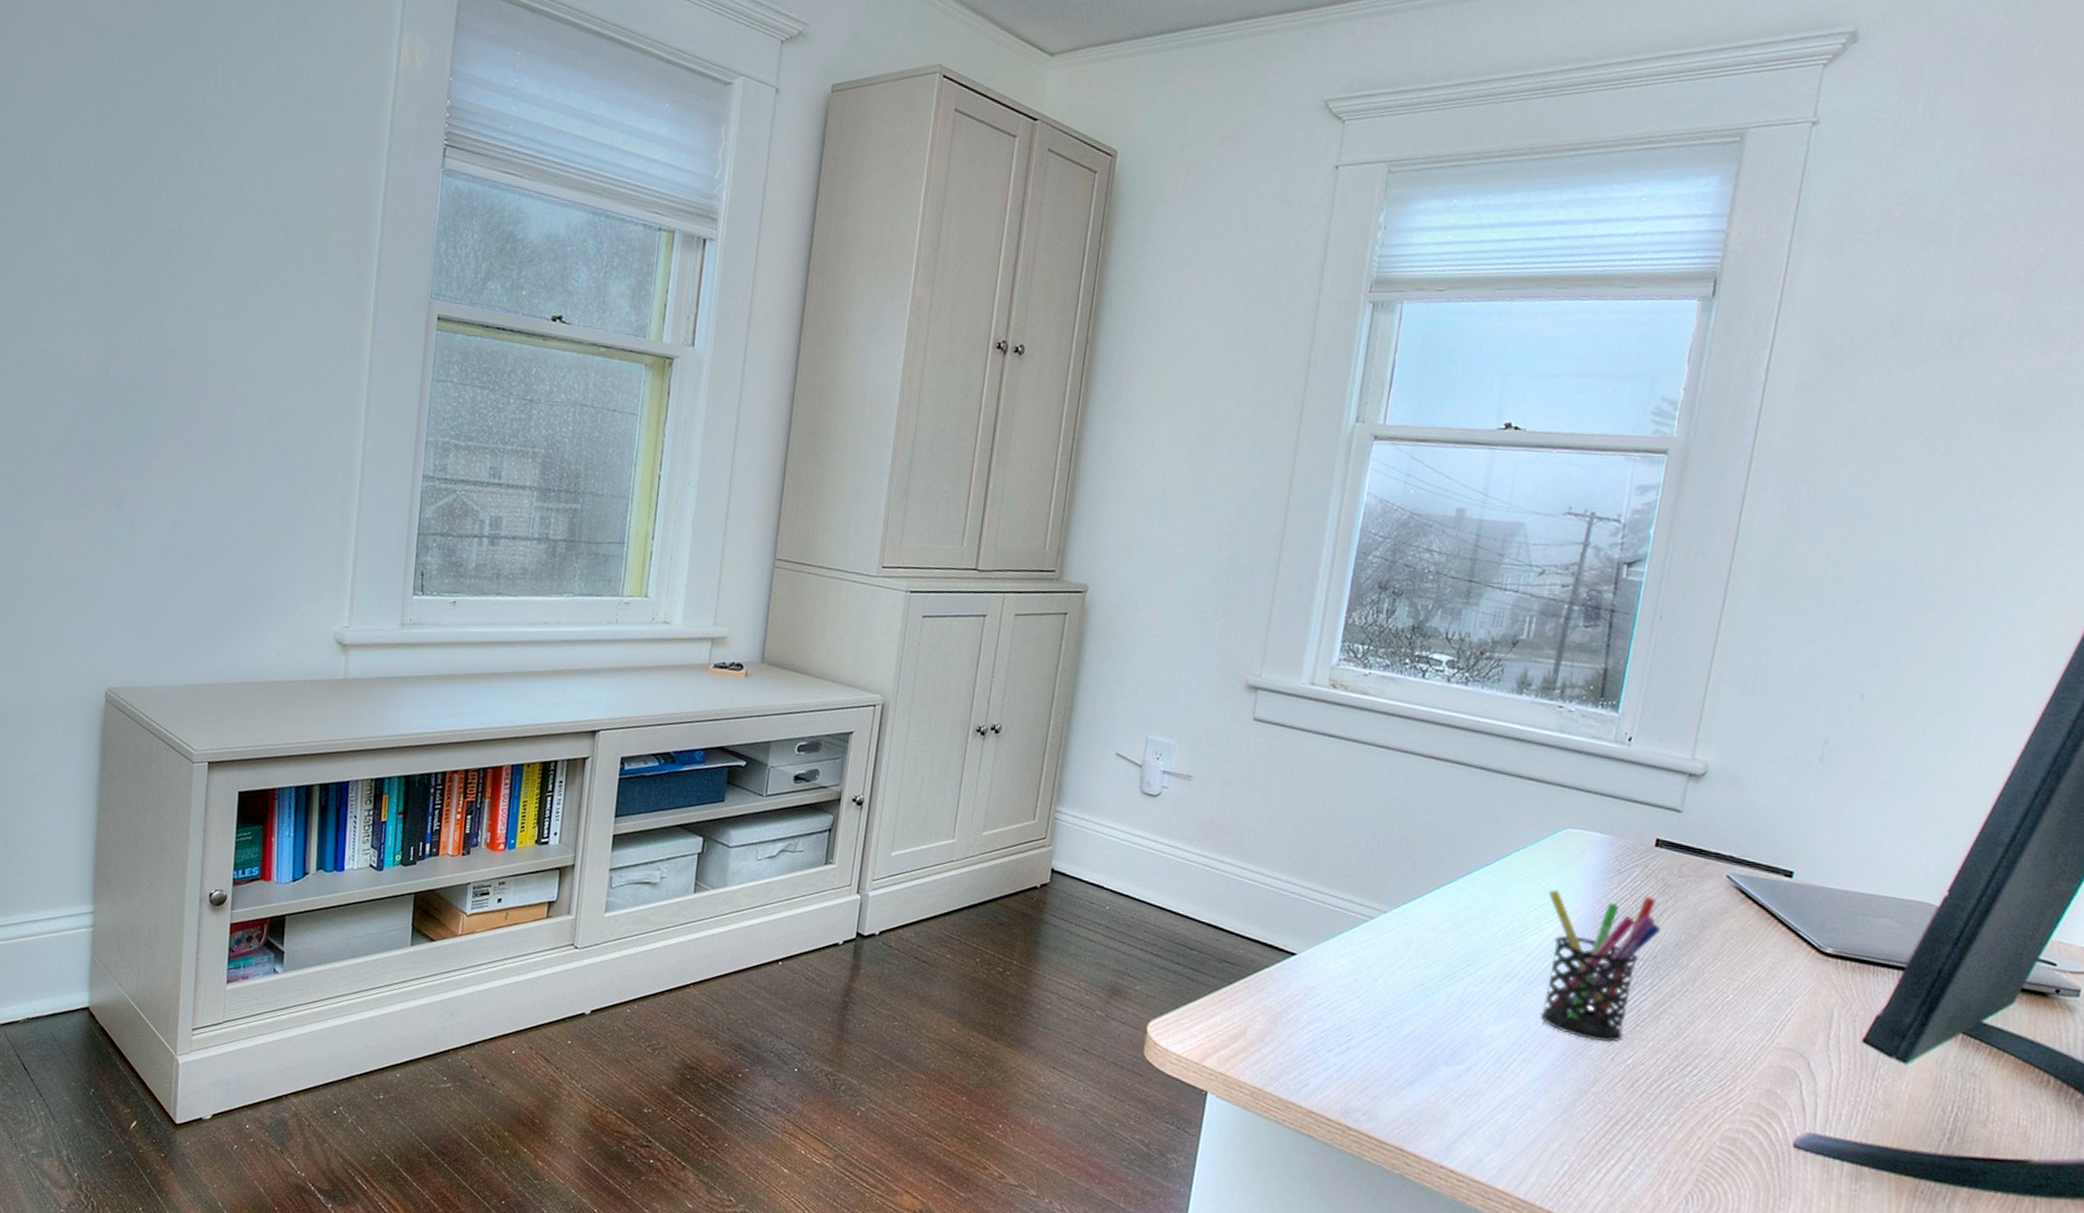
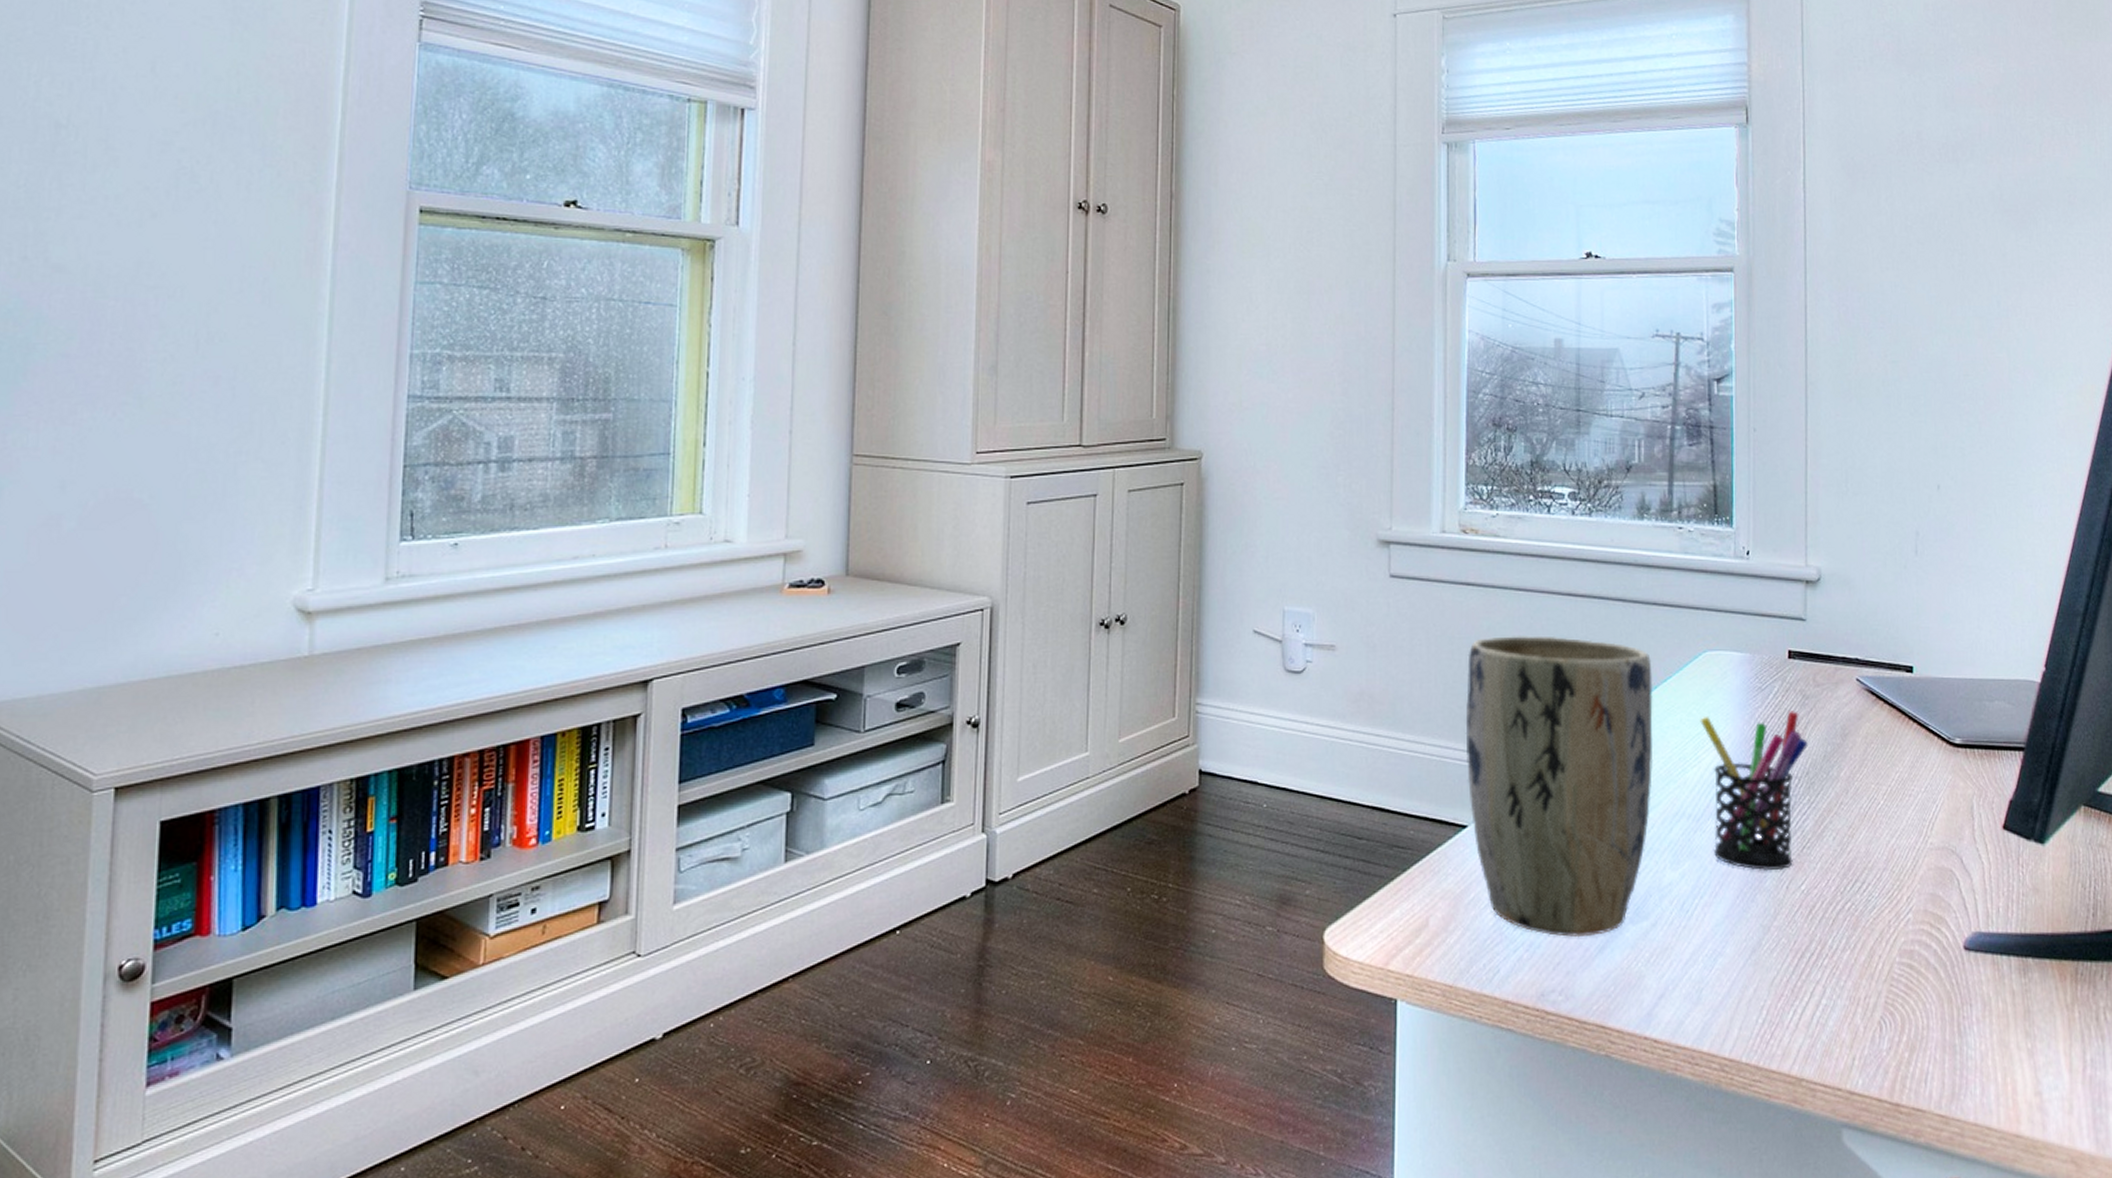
plant pot: none [1301,787,1507,1070] -> present [1465,635,1654,938]

